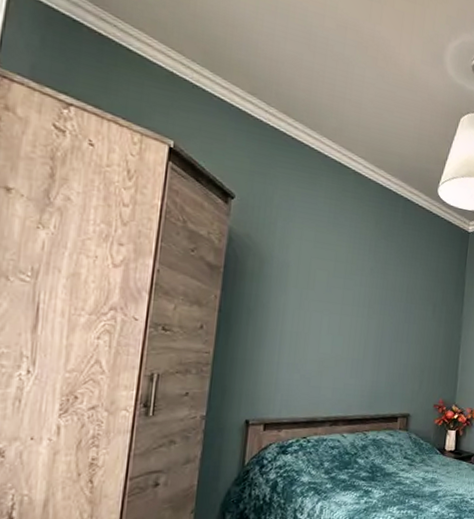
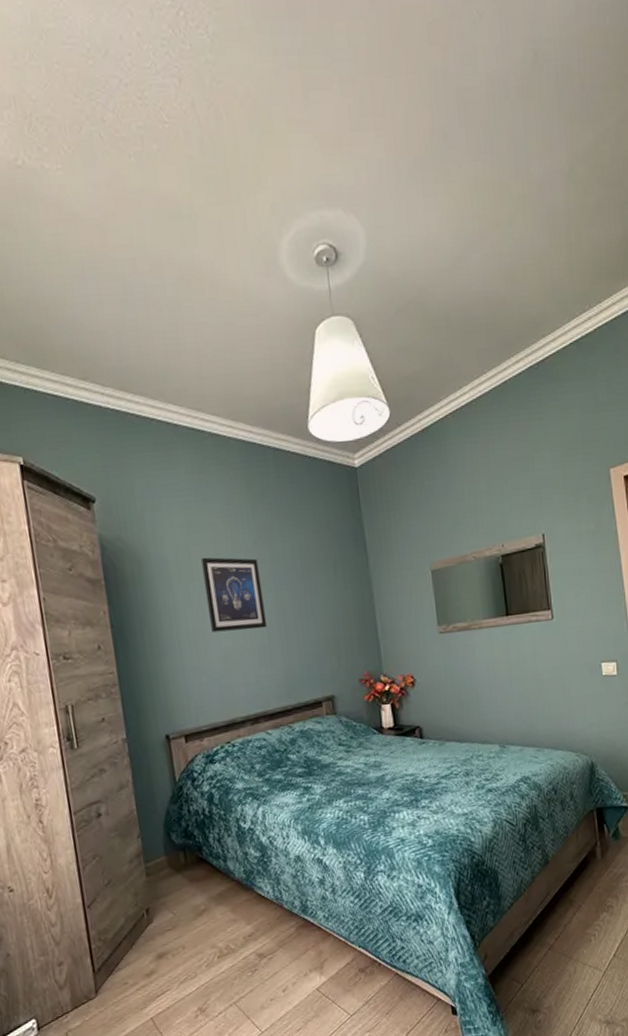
wall art: none [314,270,370,344] -> present [200,557,268,633]

